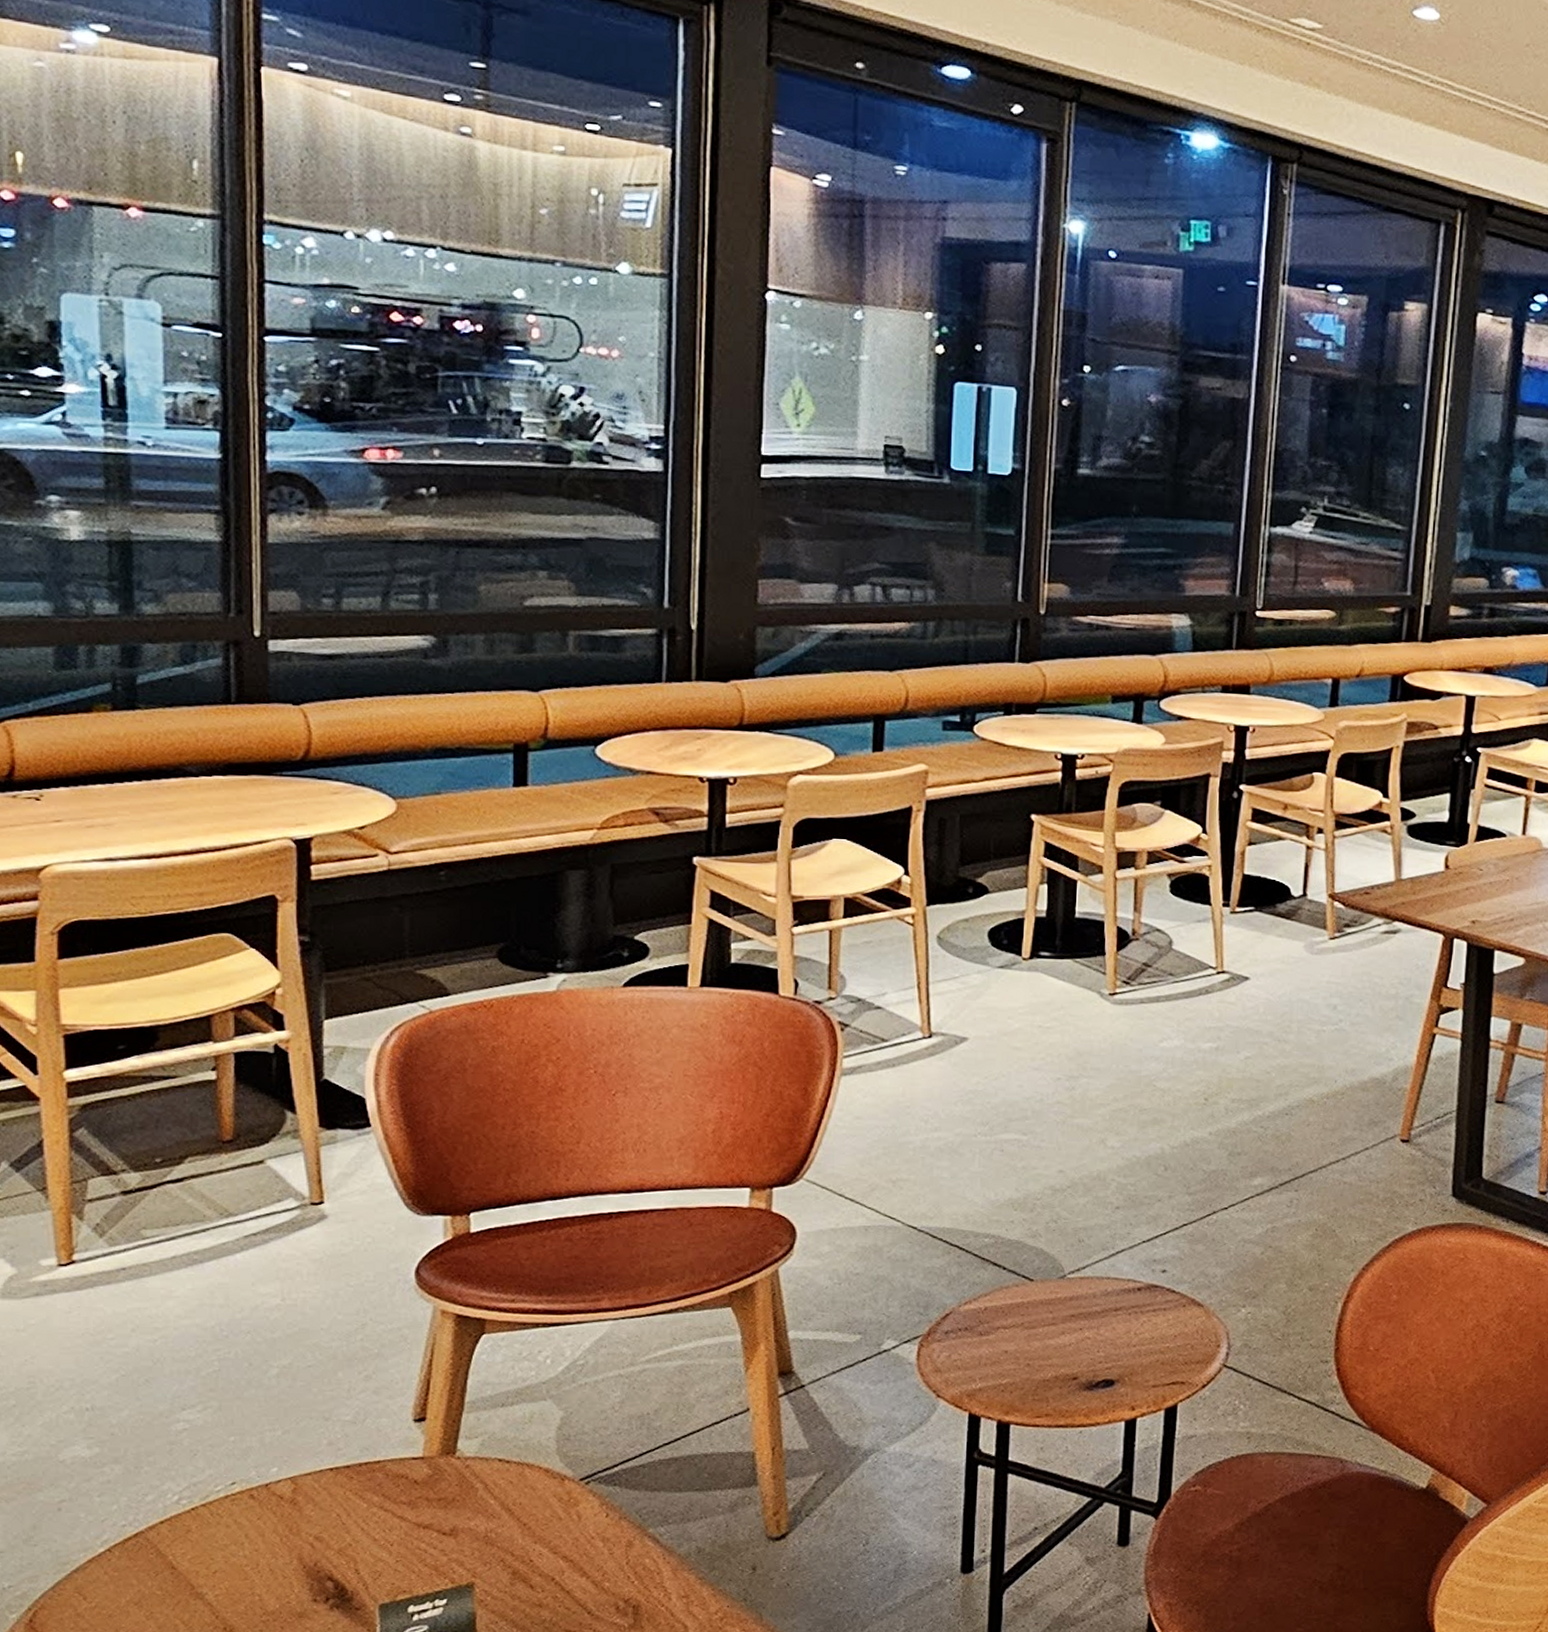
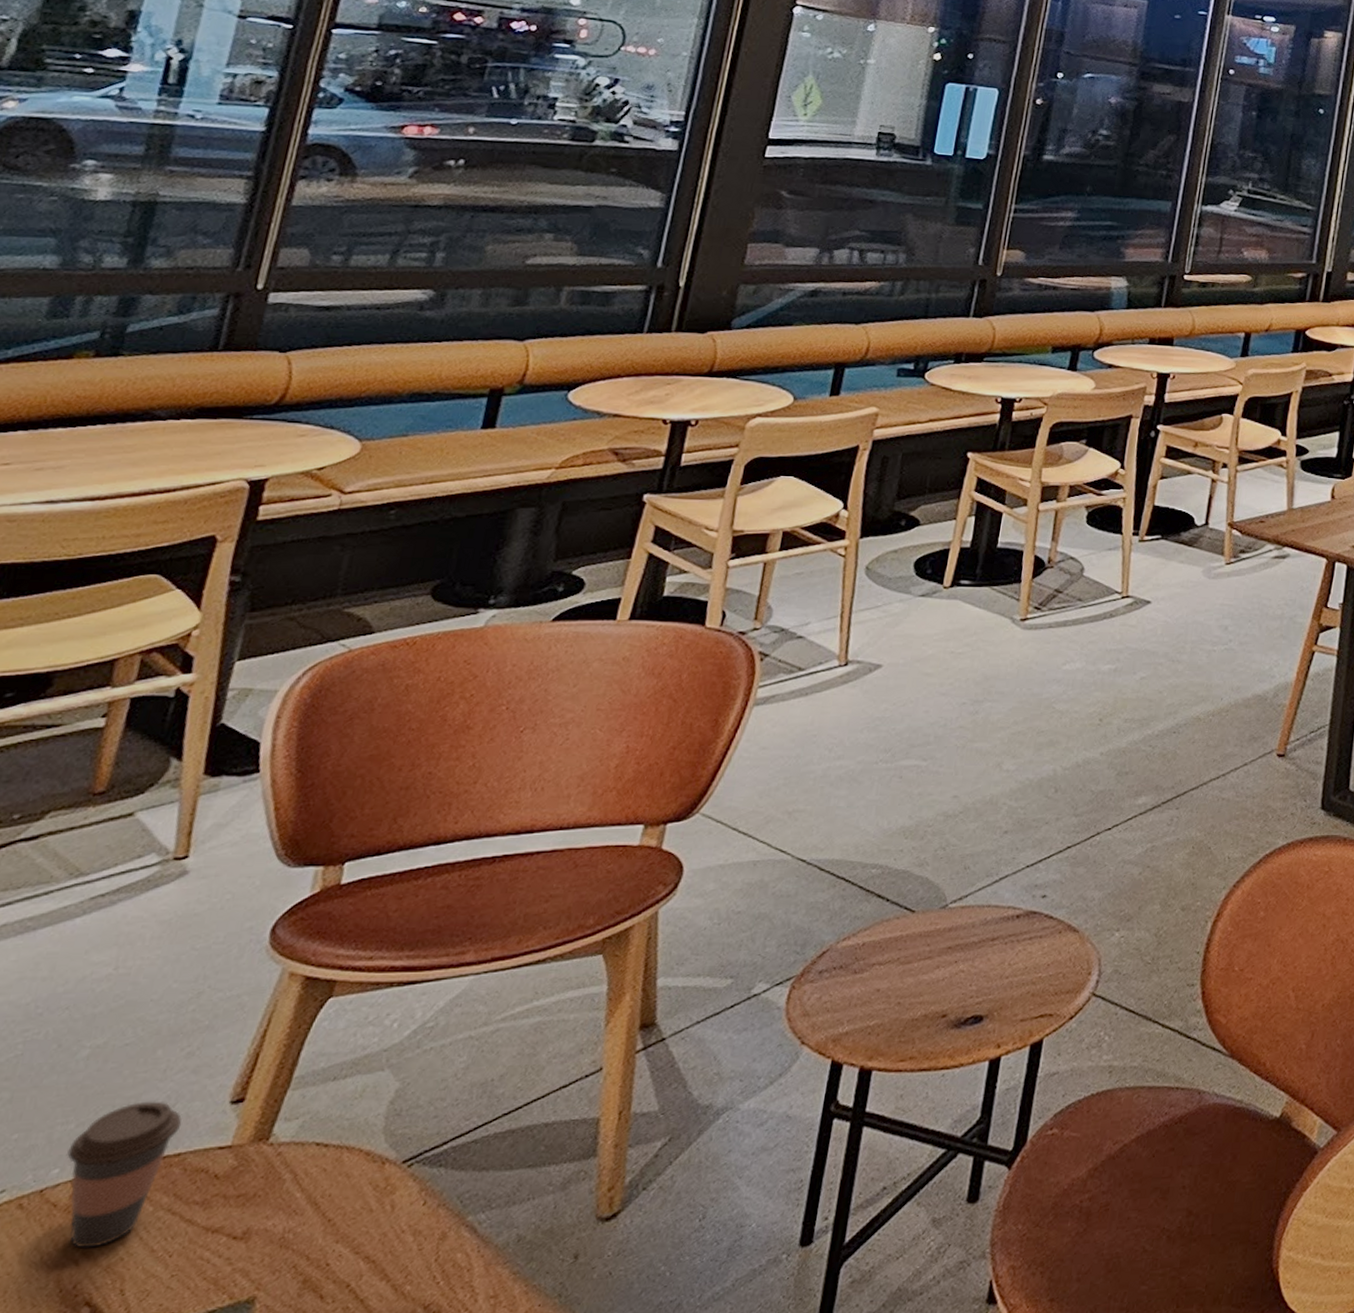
coffee cup: none [281,1415,375,1534] -> present [67,1101,182,1249]

